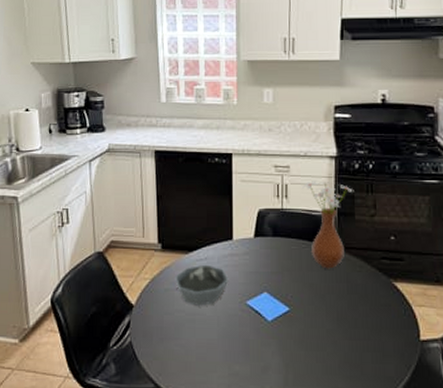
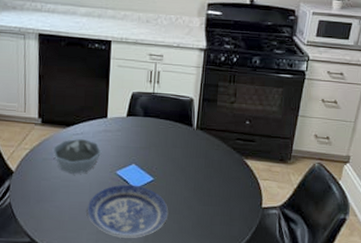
plate: none [217,316,310,382] -> present [88,184,169,238]
vase: present [301,181,354,269] -> none [172,69,219,147]

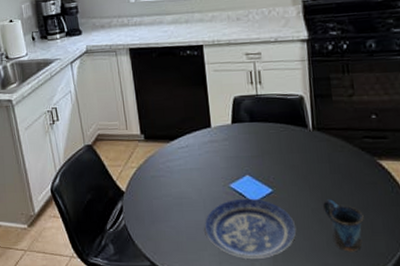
bowl: present [53,138,102,174] -> none [159,151,211,190]
mug: none [194,189,226,235] -> present [323,199,364,252]

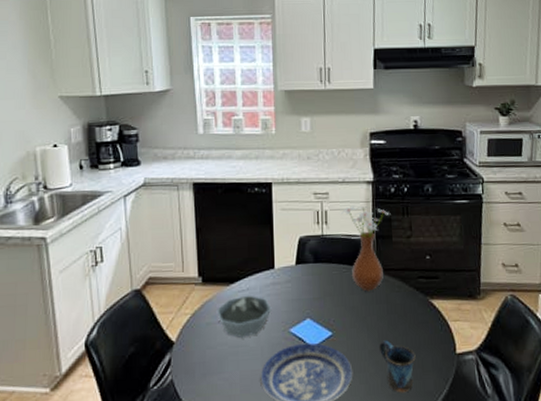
bowl: none [159,151,211,190] -> present [217,295,272,338]
vase: none [274,65,329,151] -> present [340,206,391,292]

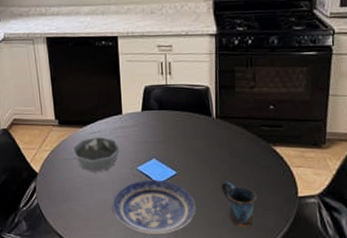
vase: present [340,206,391,292] -> none [183,57,234,137]

